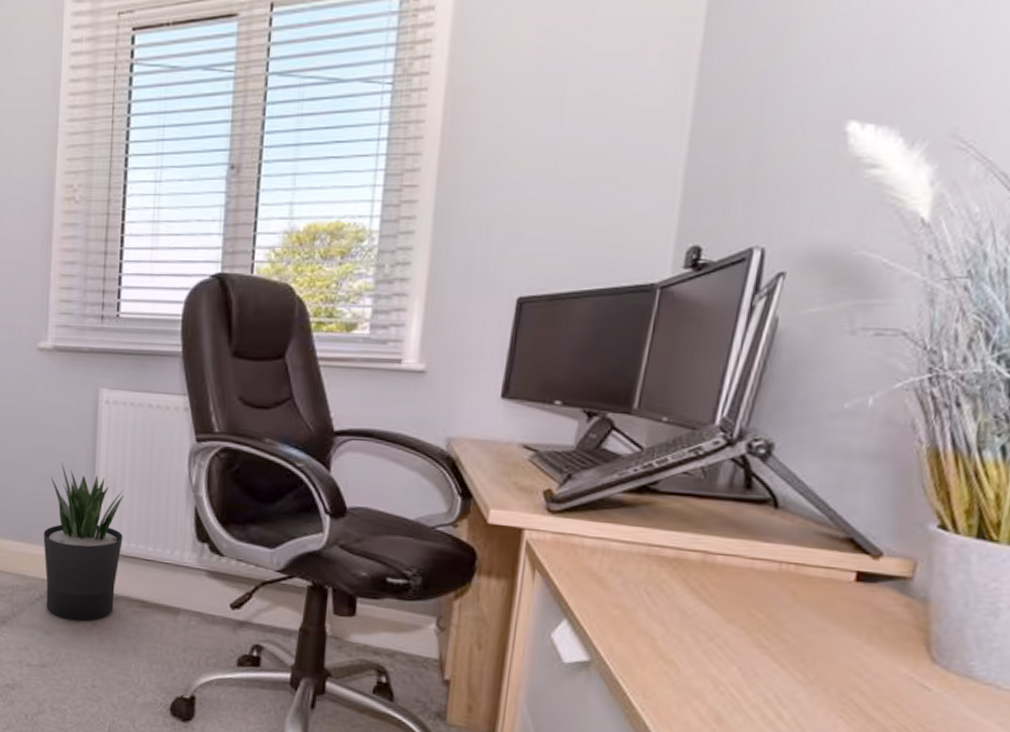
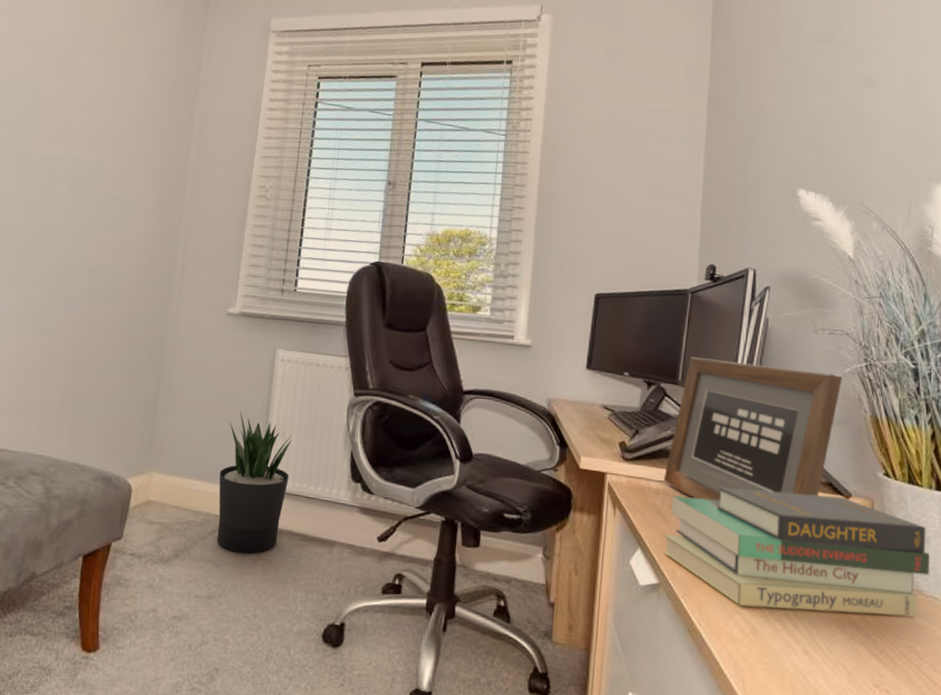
books: none [597,545,997,709] -> present [663,487,930,617]
picture frame: none [604,376,889,563] -> present [664,357,842,502]

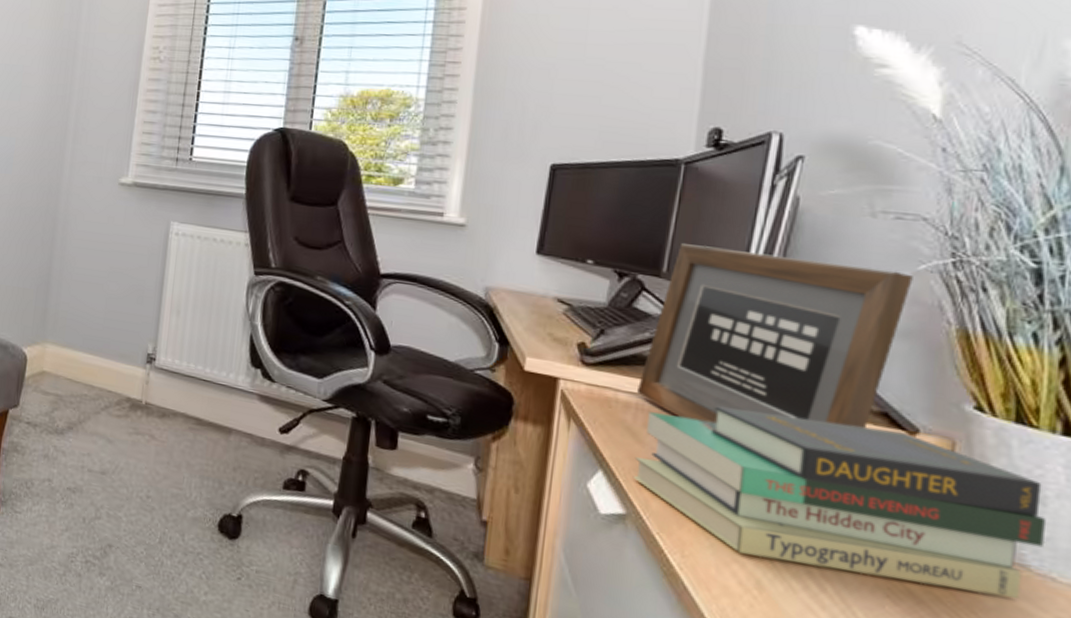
planter: present [217,411,292,554] -> none [110,285,187,433]

